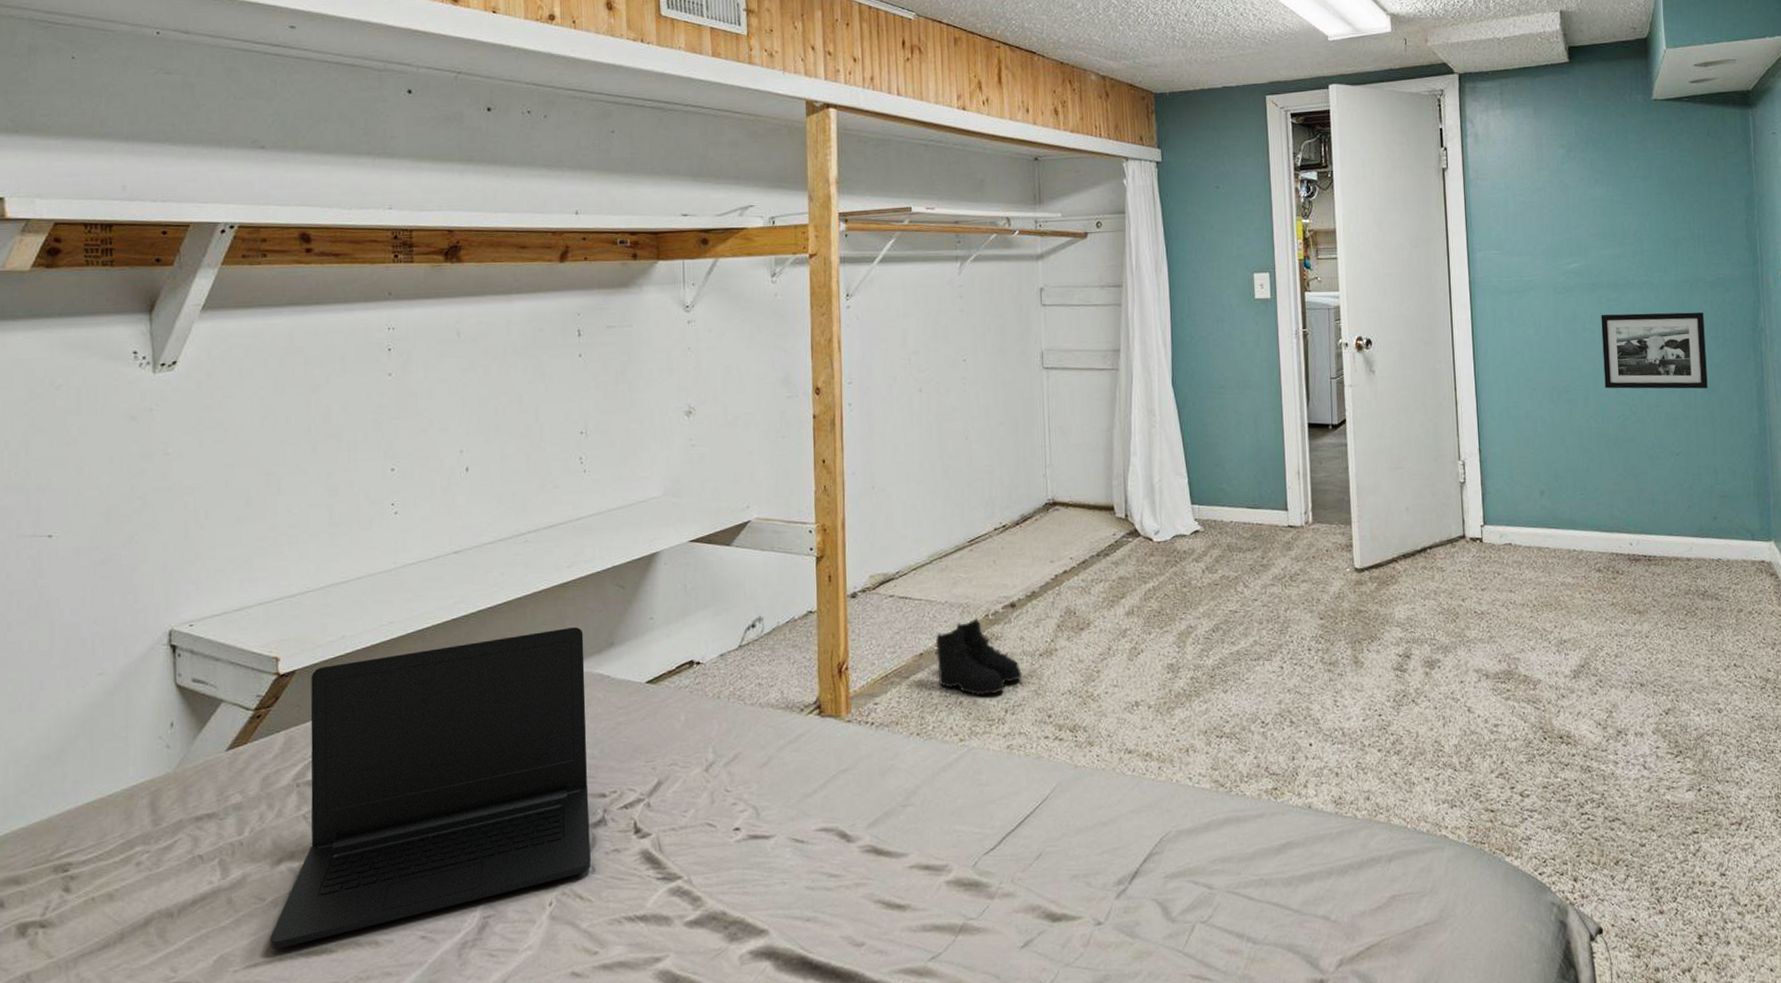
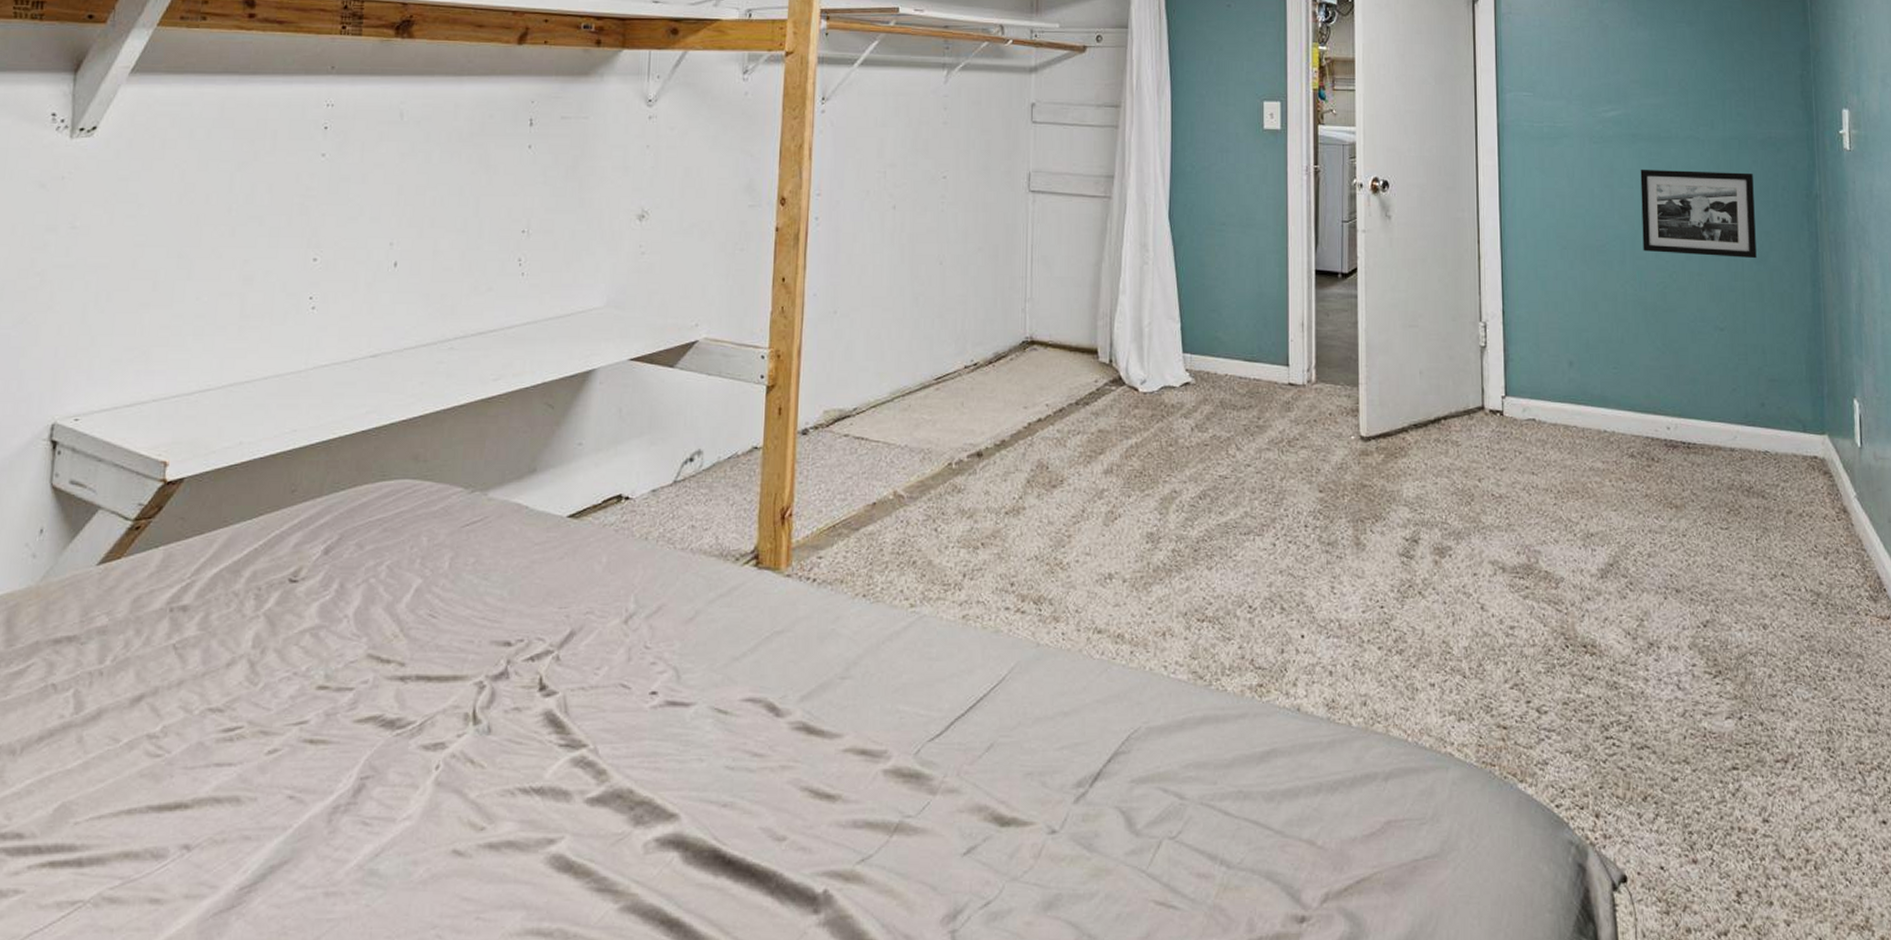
laptop: present [270,627,591,950] -> none [119,449,504,800]
boots: present [934,617,1022,696] -> none [889,465,985,556]

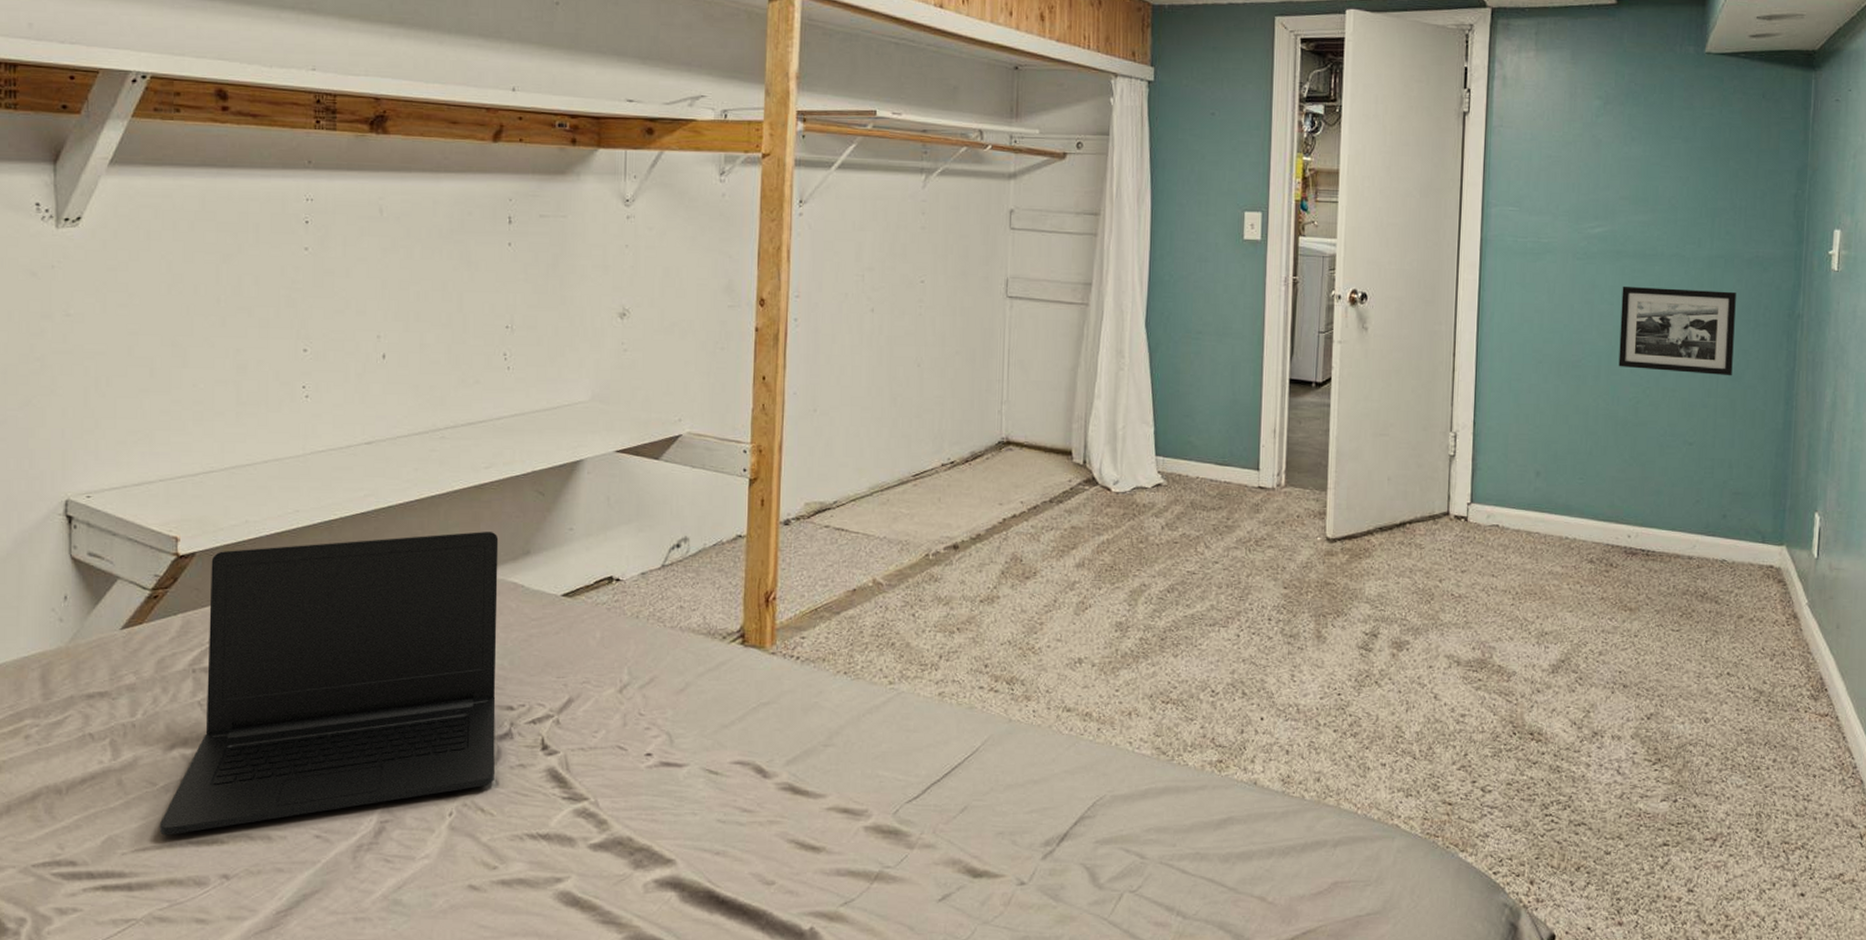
laptop: none [119,449,504,800] -> present [160,532,499,836]

